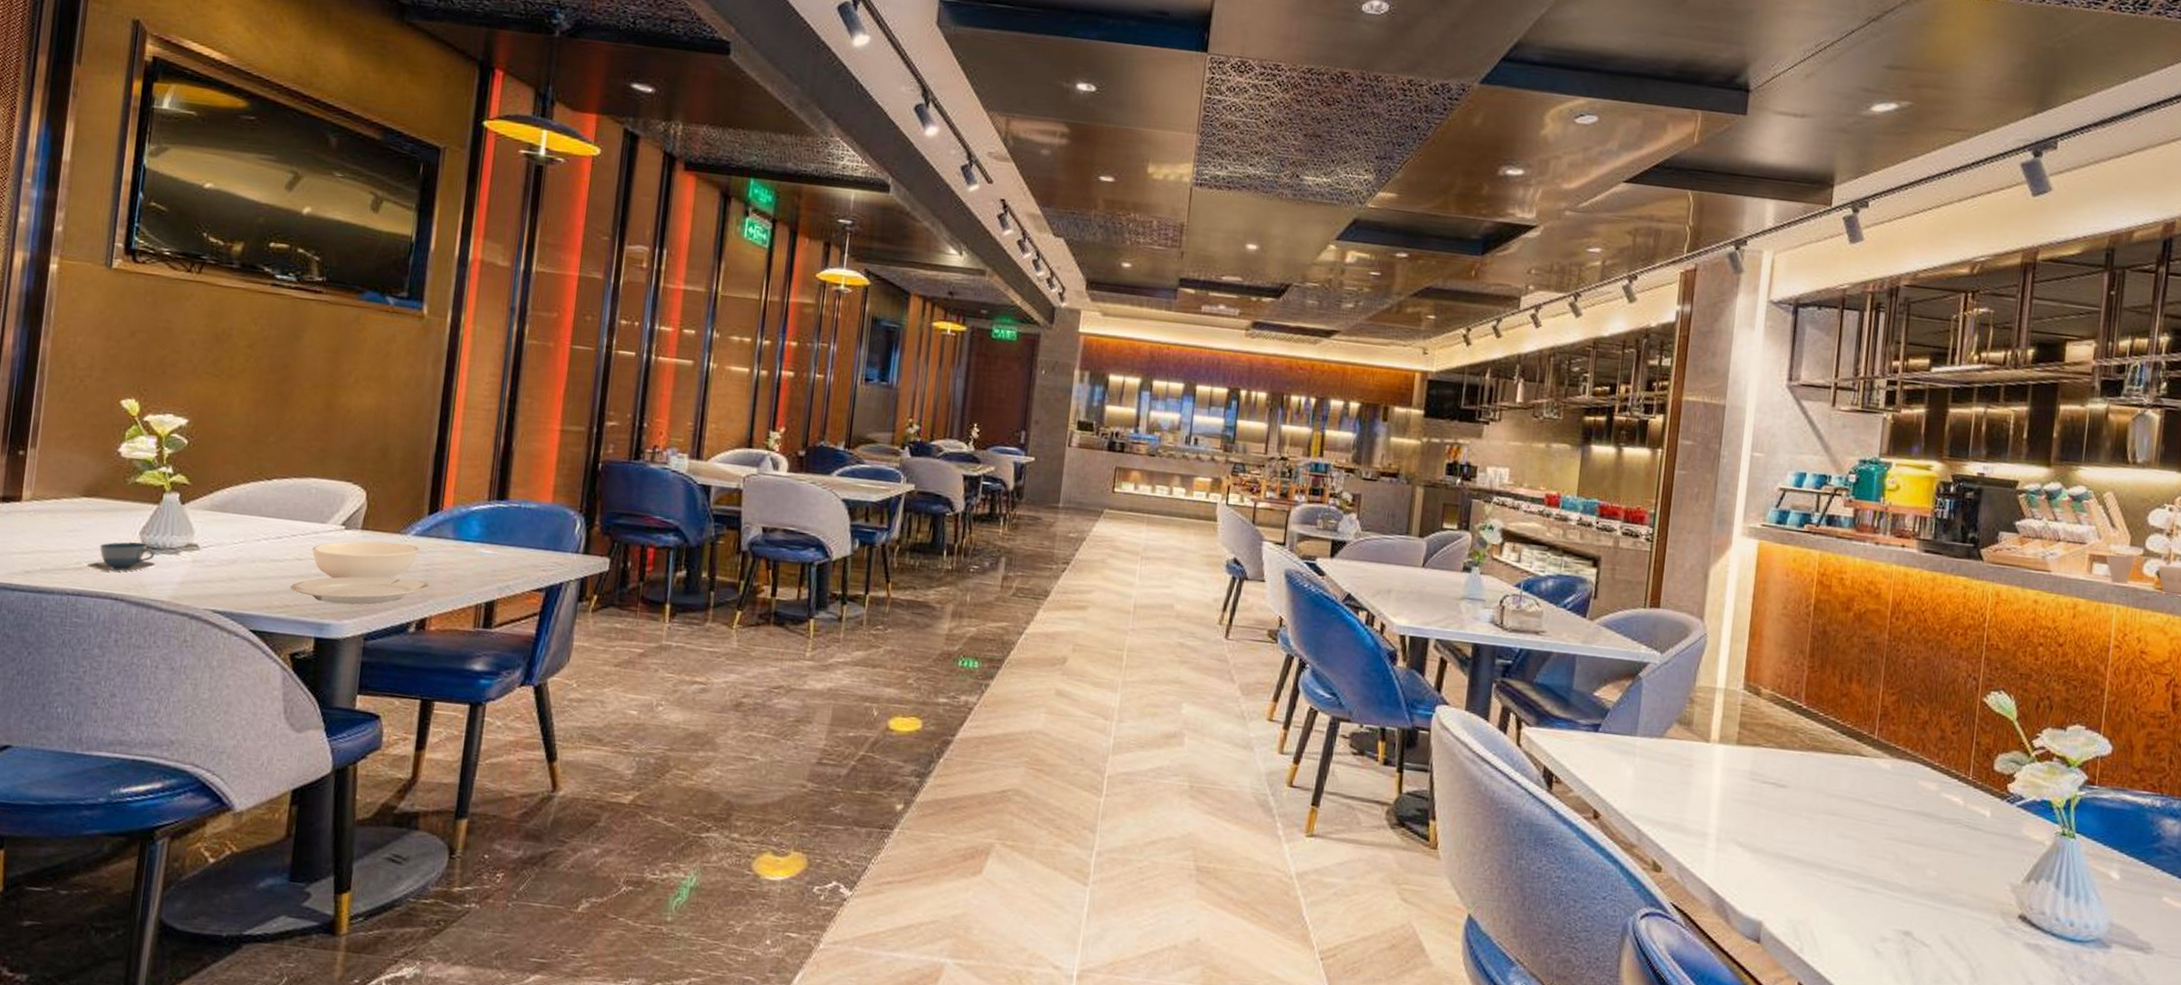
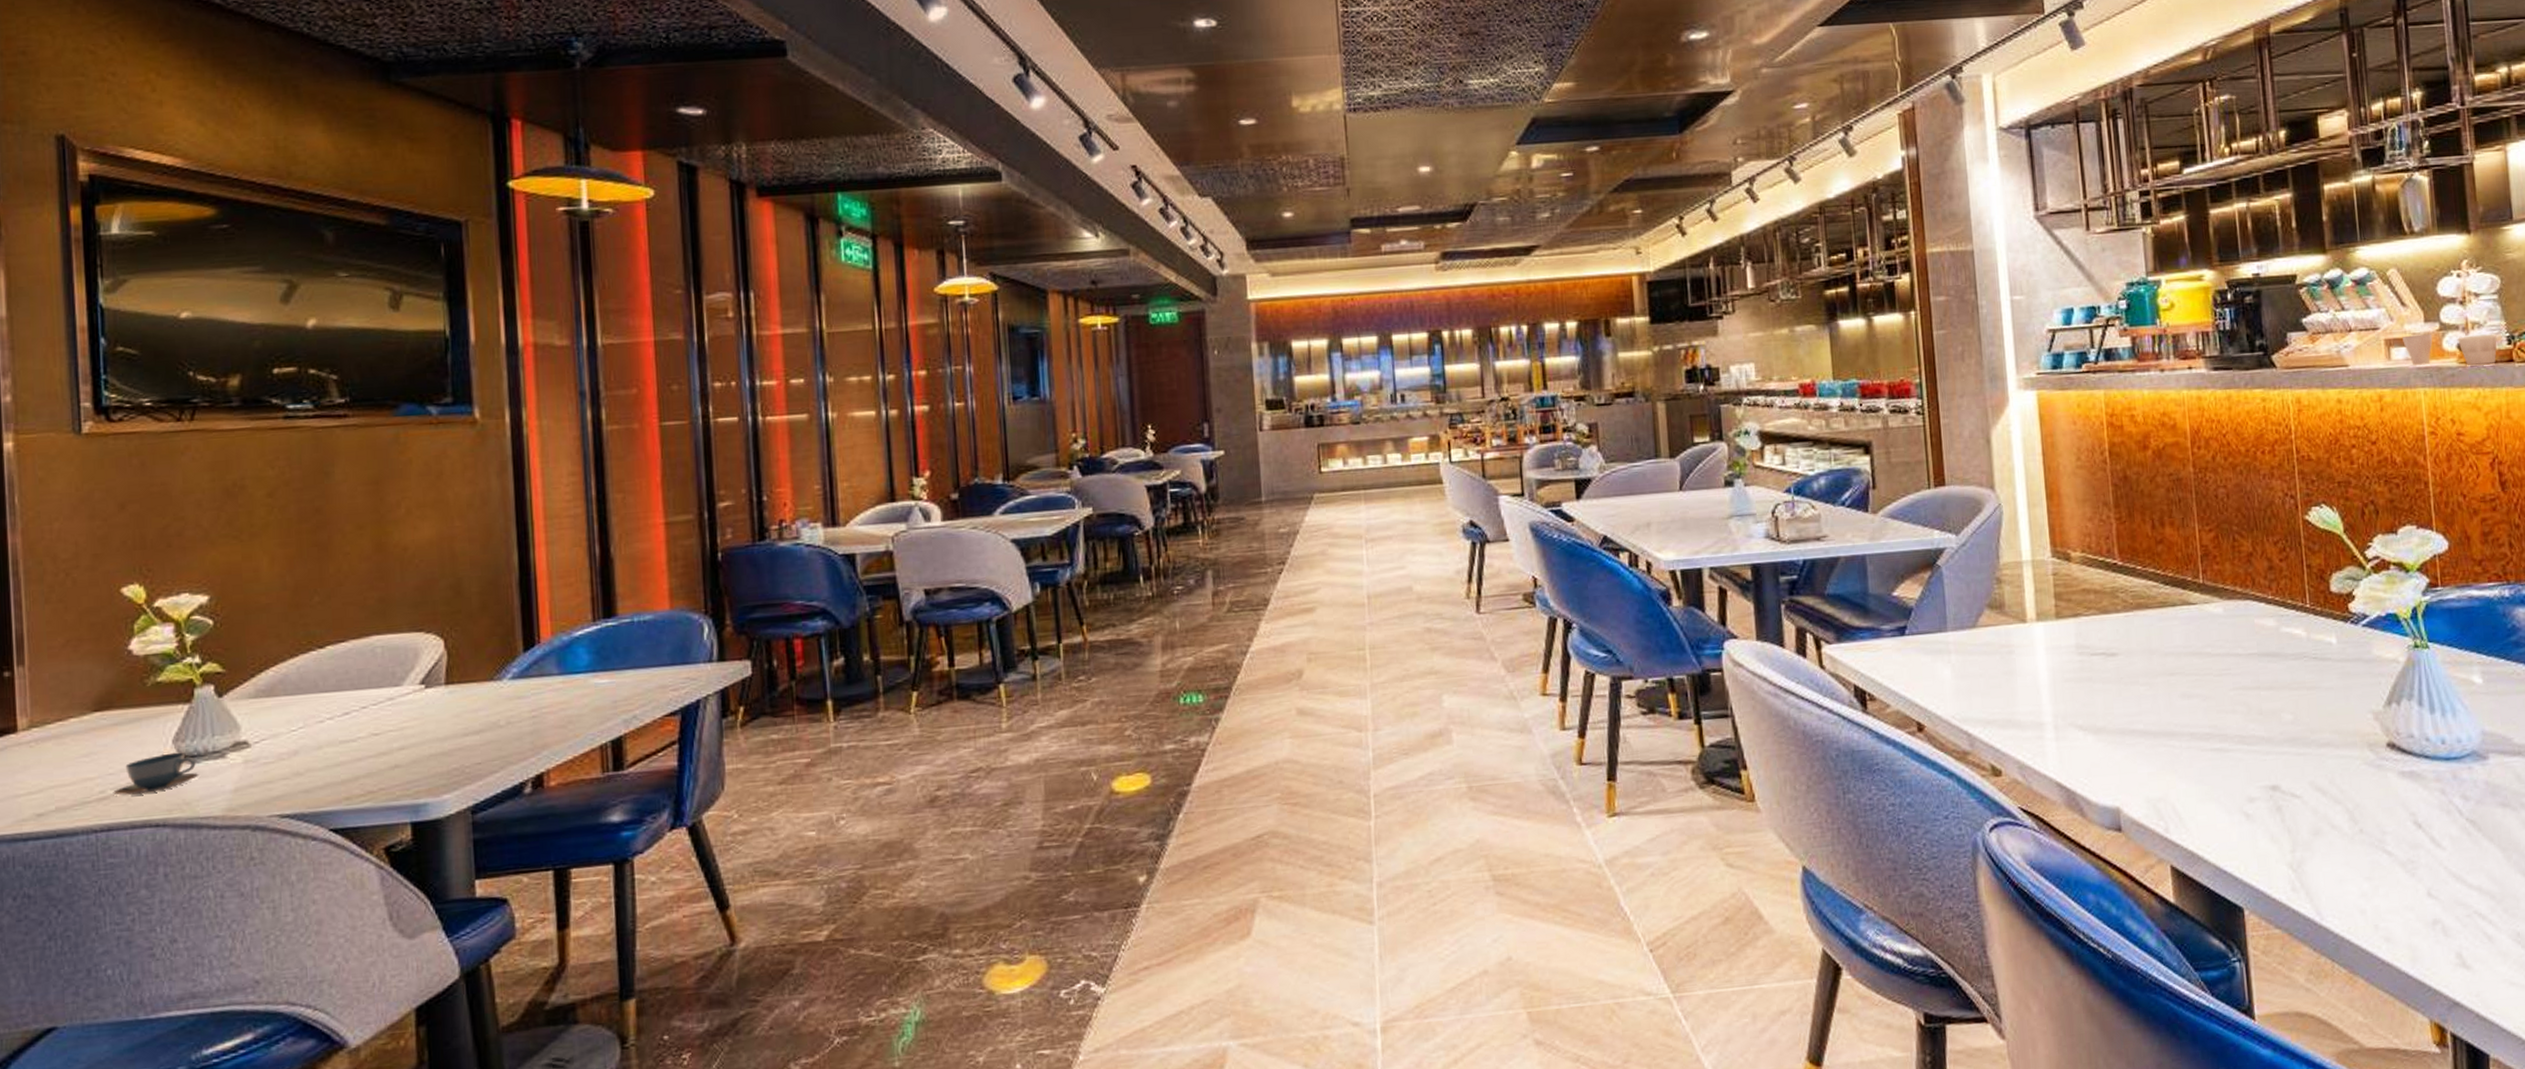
plate: present [290,576,429,605] -> none [370,730,540,779]
bowl: present [312,541,420,579] -> none [389,690,520,748]

